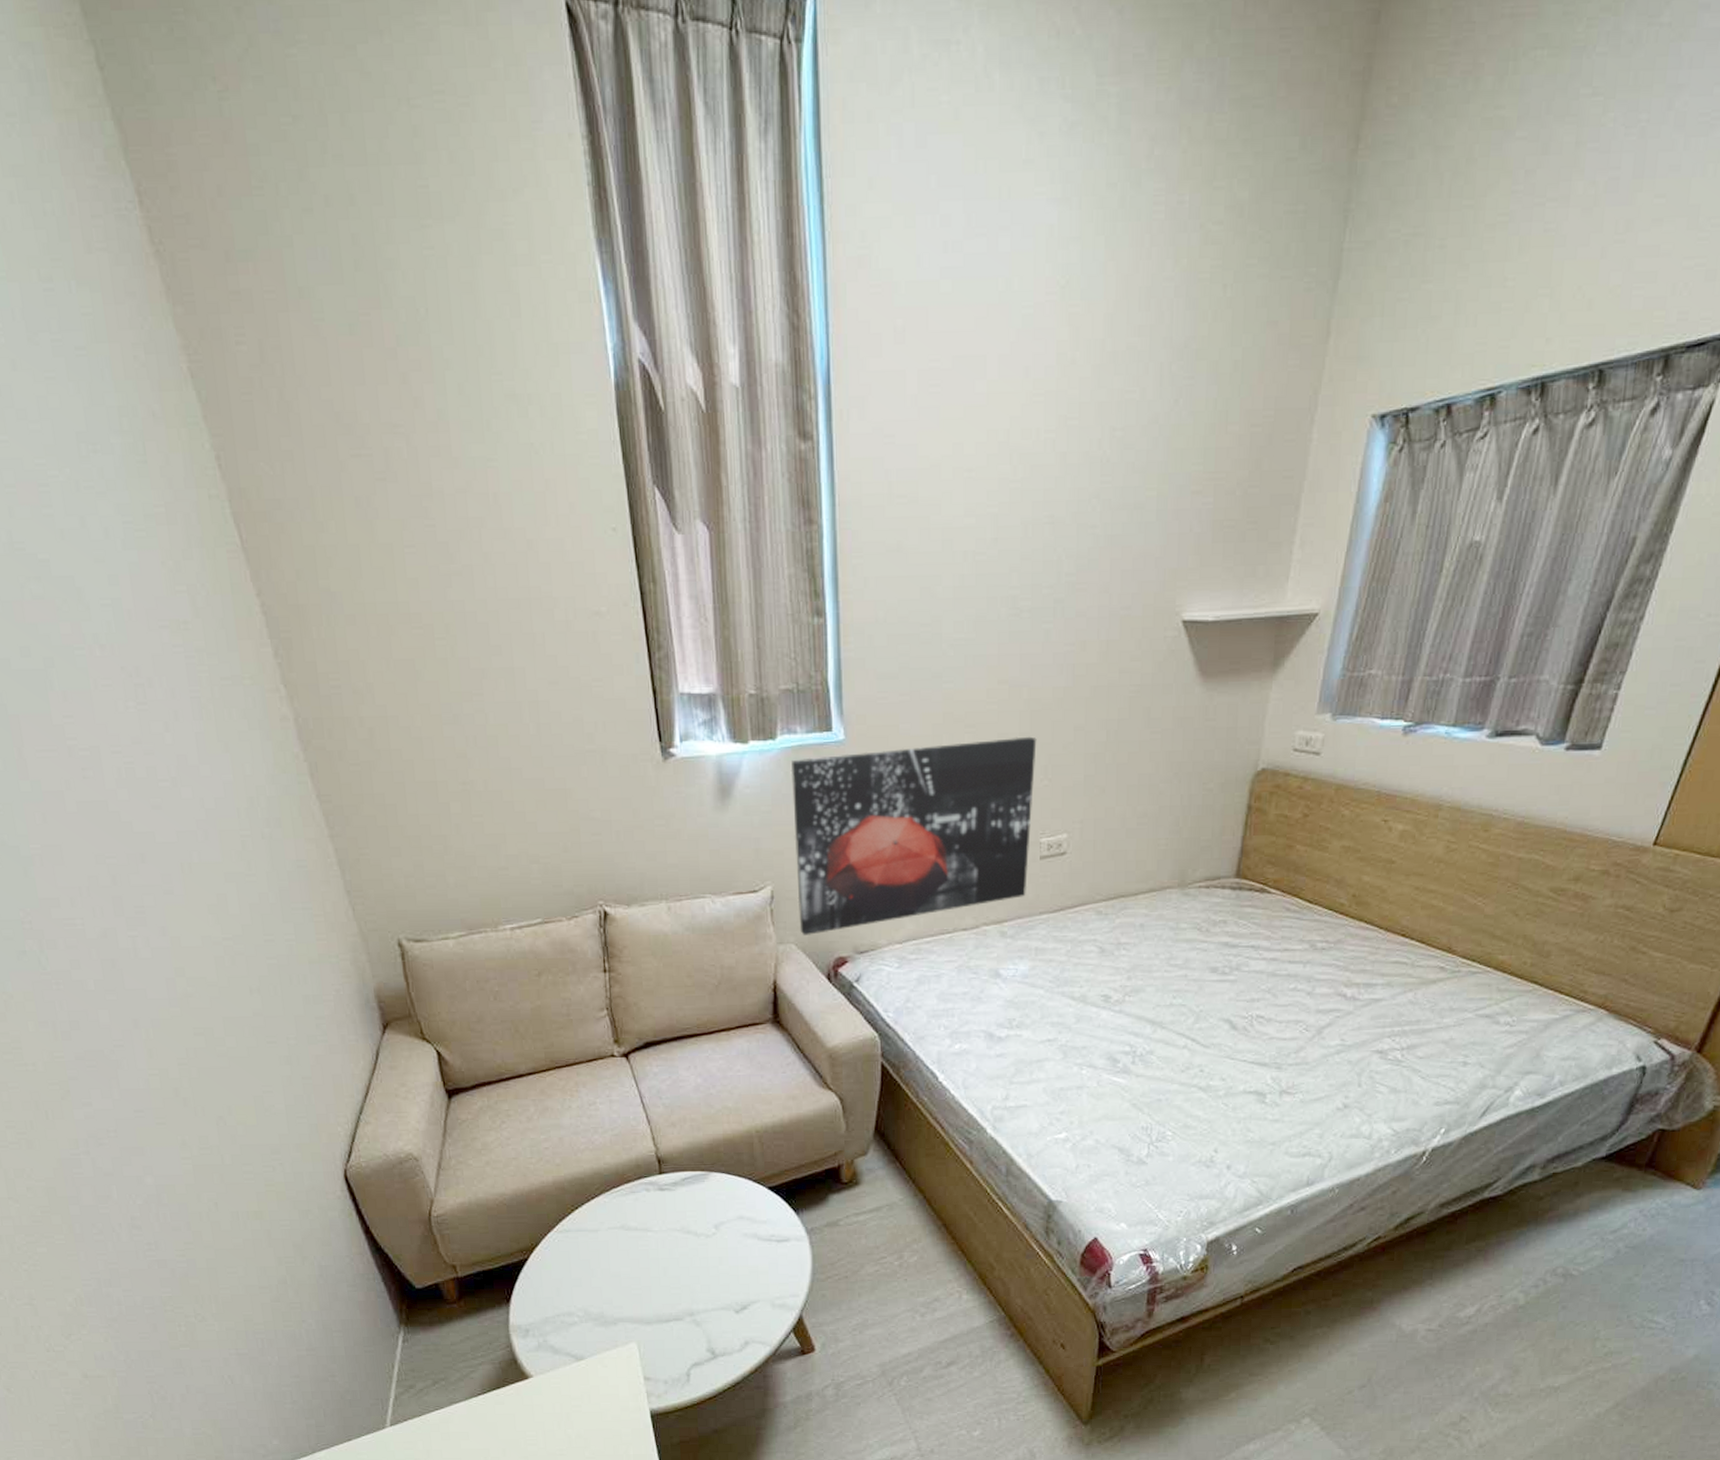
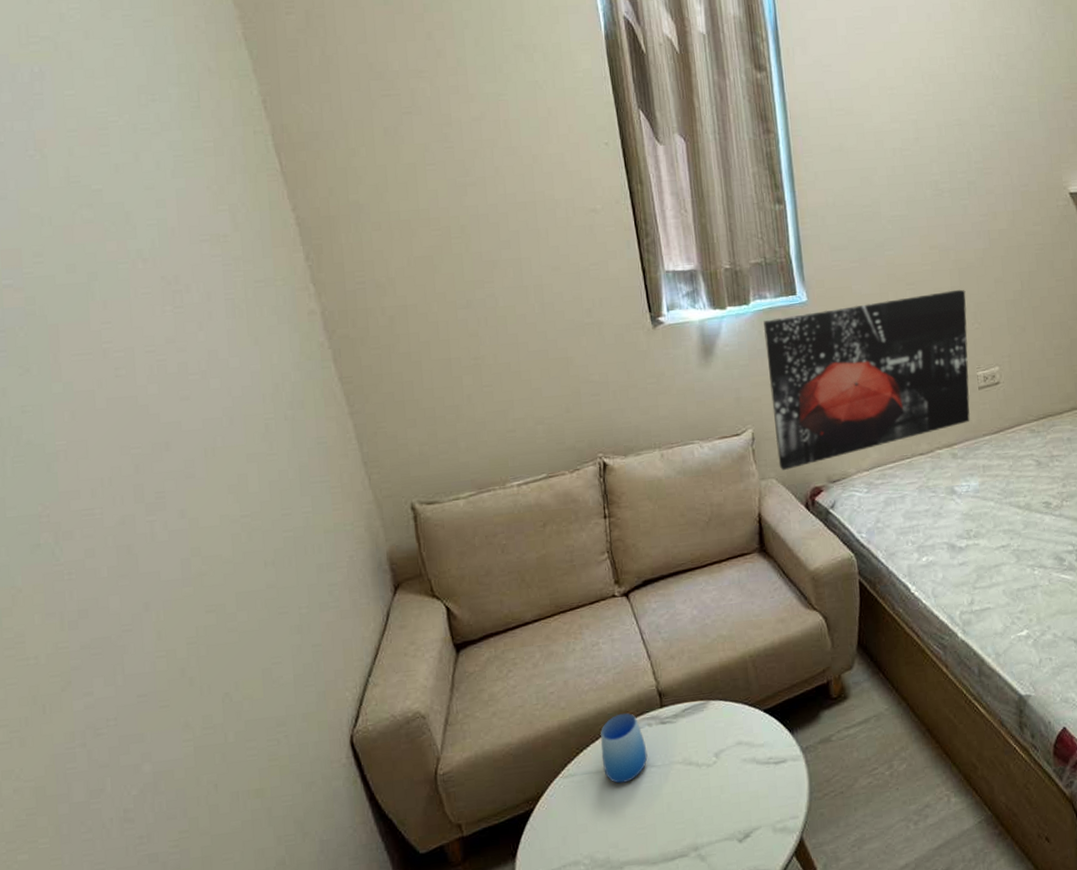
cup: none [596,1175,645,1244] -> present [600,713,648,784]

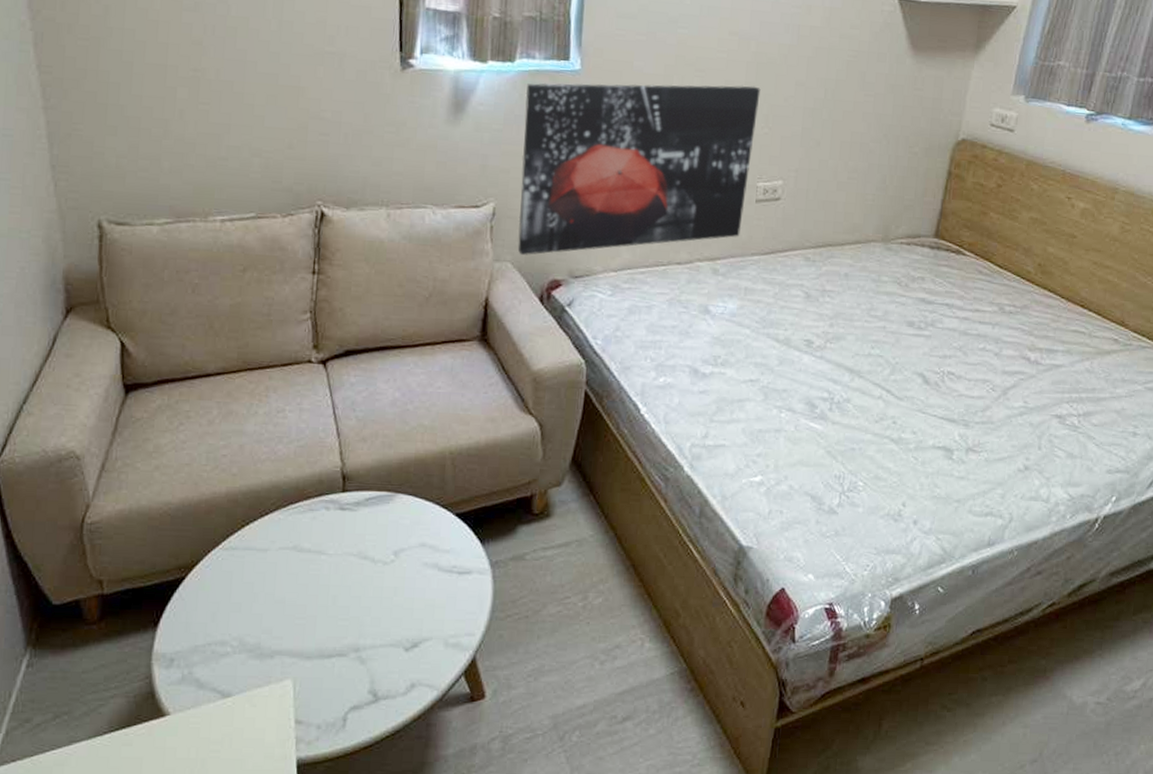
cup: present [600,713,648,784] -> none [268,491,320,566]

